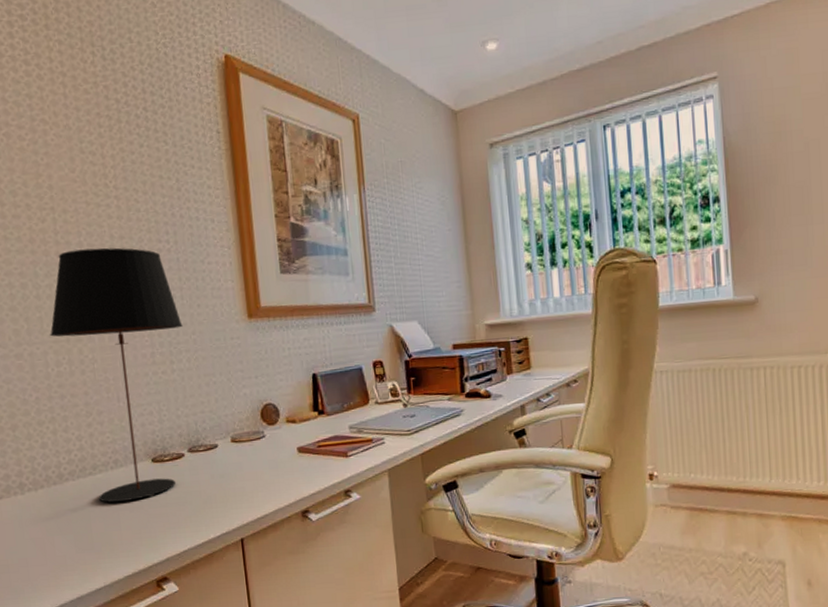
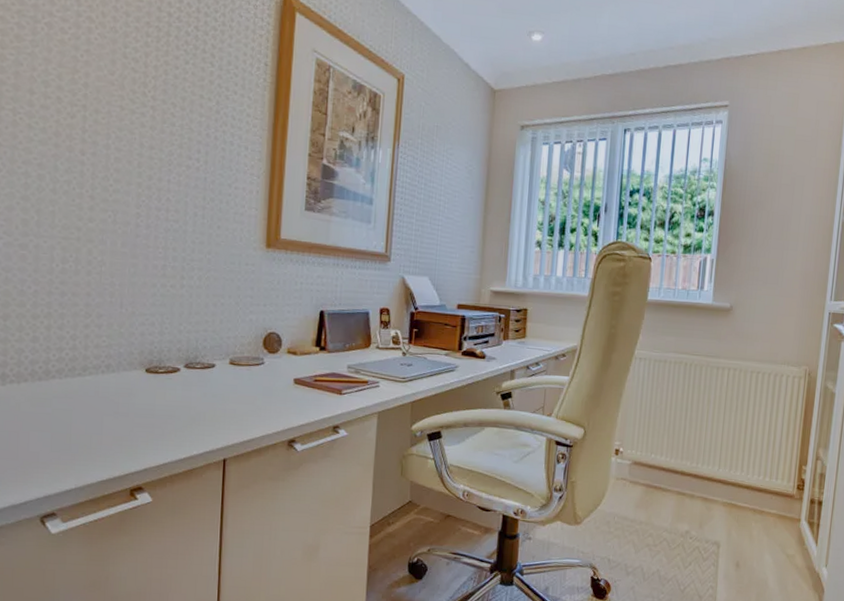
table lamp: present [50,247,183,503] -> none [60,151,200,407]

